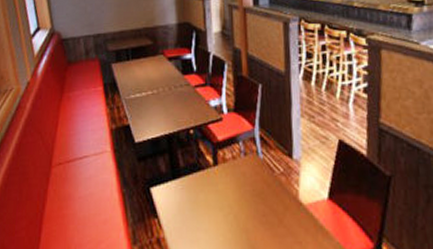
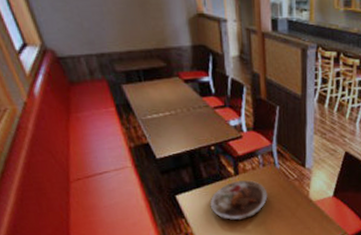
plate: none [185,171,250,226] -> present [210,179,268,221]

